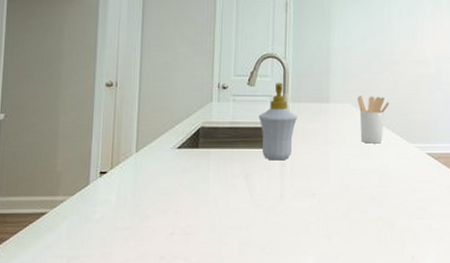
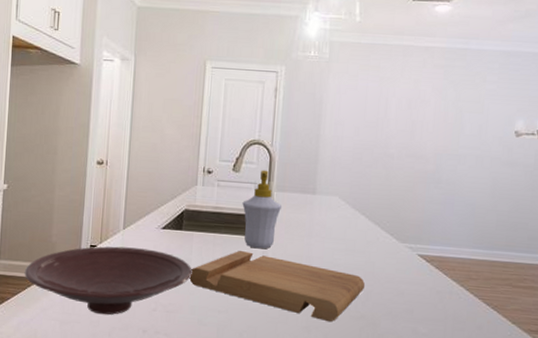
bowl: none [25,171,211,246] -> present [24,246,192,315]
cutting board: none [208,164,381,227] -> present [189,251,366,322]
utensil holder: present [357,96,389,144] -> none [345,189,380,241]

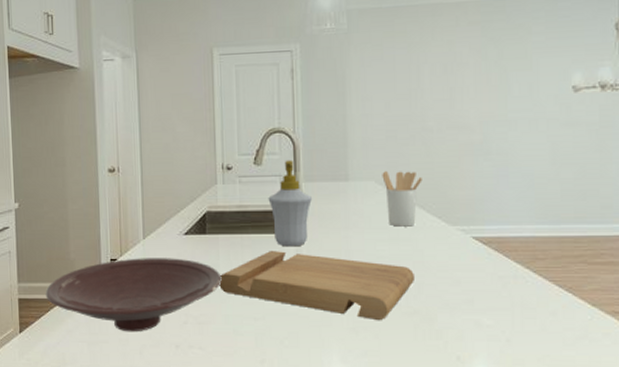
utensil holder: none [345,189,380,241] -> present [382,171,422,227]

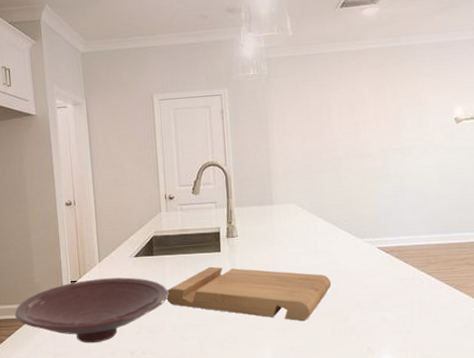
soap bottle: present [268,160,312,247] -> none [206,188,243,263]
utensil holder: present [382,171,422,227] -> none [301,194,335,242]

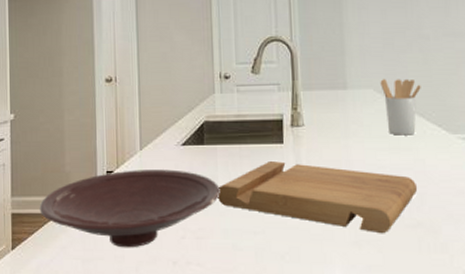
utensil holder: none [301,194,335,242] -> present [380,78,421,136]

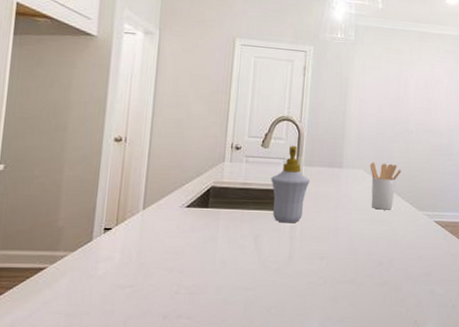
bowl: present [39,169,220,248] -> none [22,228,219,303]
cutting board: present [218,161,418,234] -> none [215,226,389,291]
soap bottle: none [266,68,310,157] -> present [271,145,310,223]

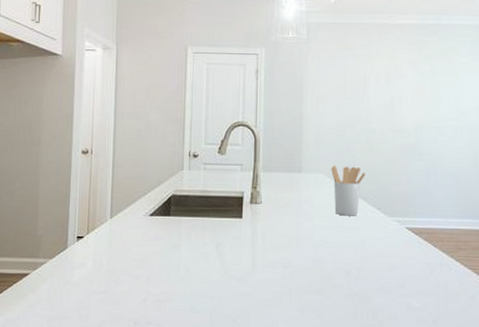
soap bottle: present [271,145,310,223] -> none [229,151,268,231]

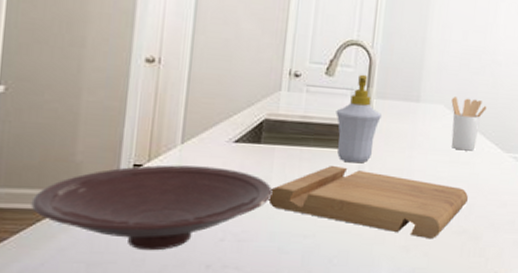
bowl: none [9,236,182,309] -> present [31,165,273,251]
cutting board: none [179,234,357,302] -> present [268,166,469,239]
soap bottle: none [229,151,268,231] -> present [336,74,381,163]

